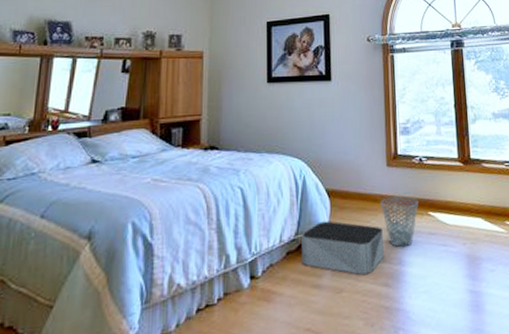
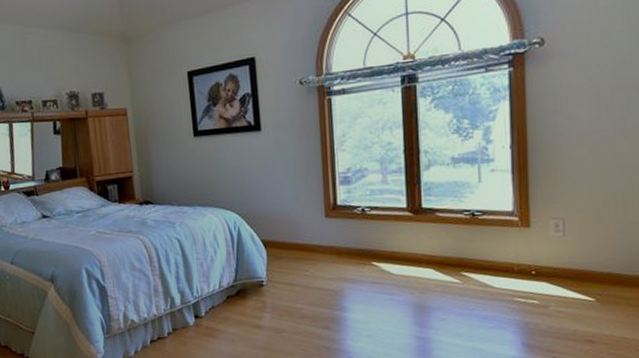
storage bin: present [302,221,385,275] -> none [240,269,325,318]
waste basket: present [380,196,418,248] -> none [319,246,361,295]

